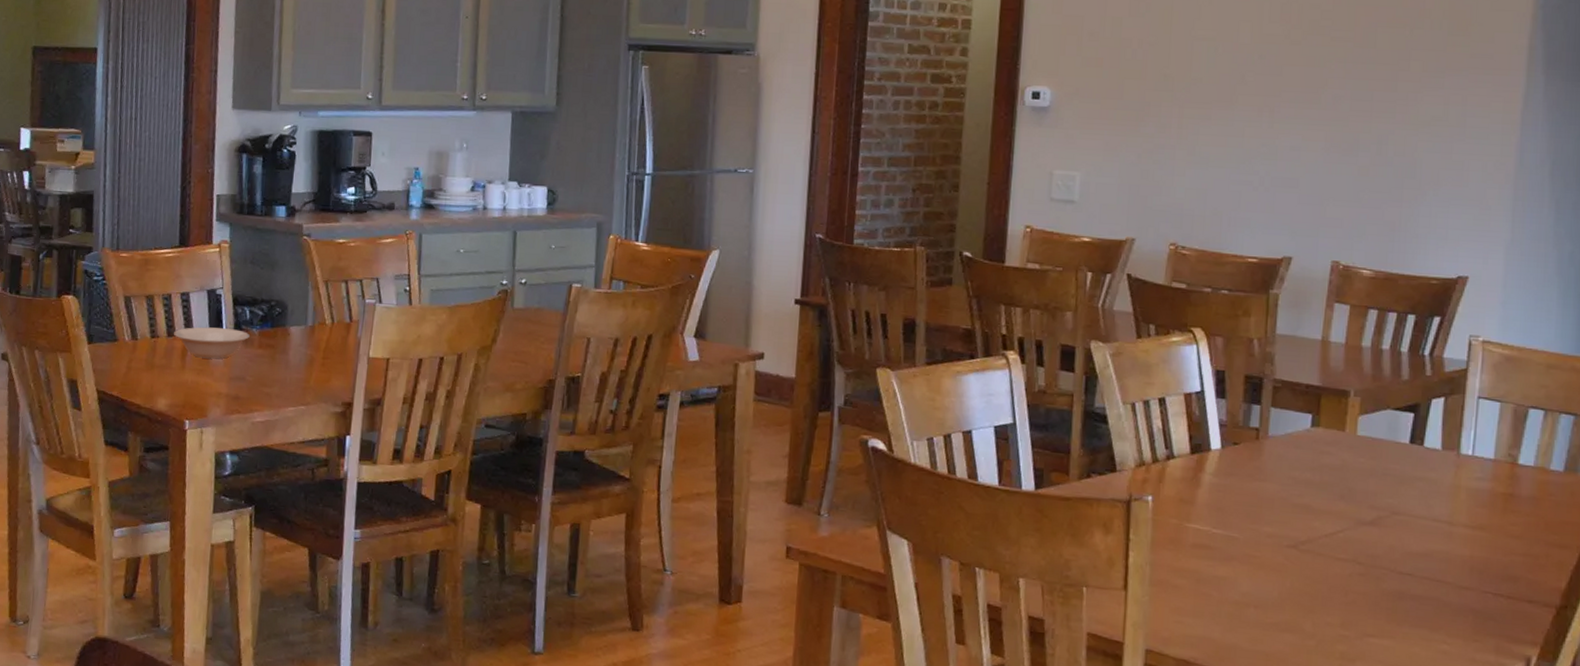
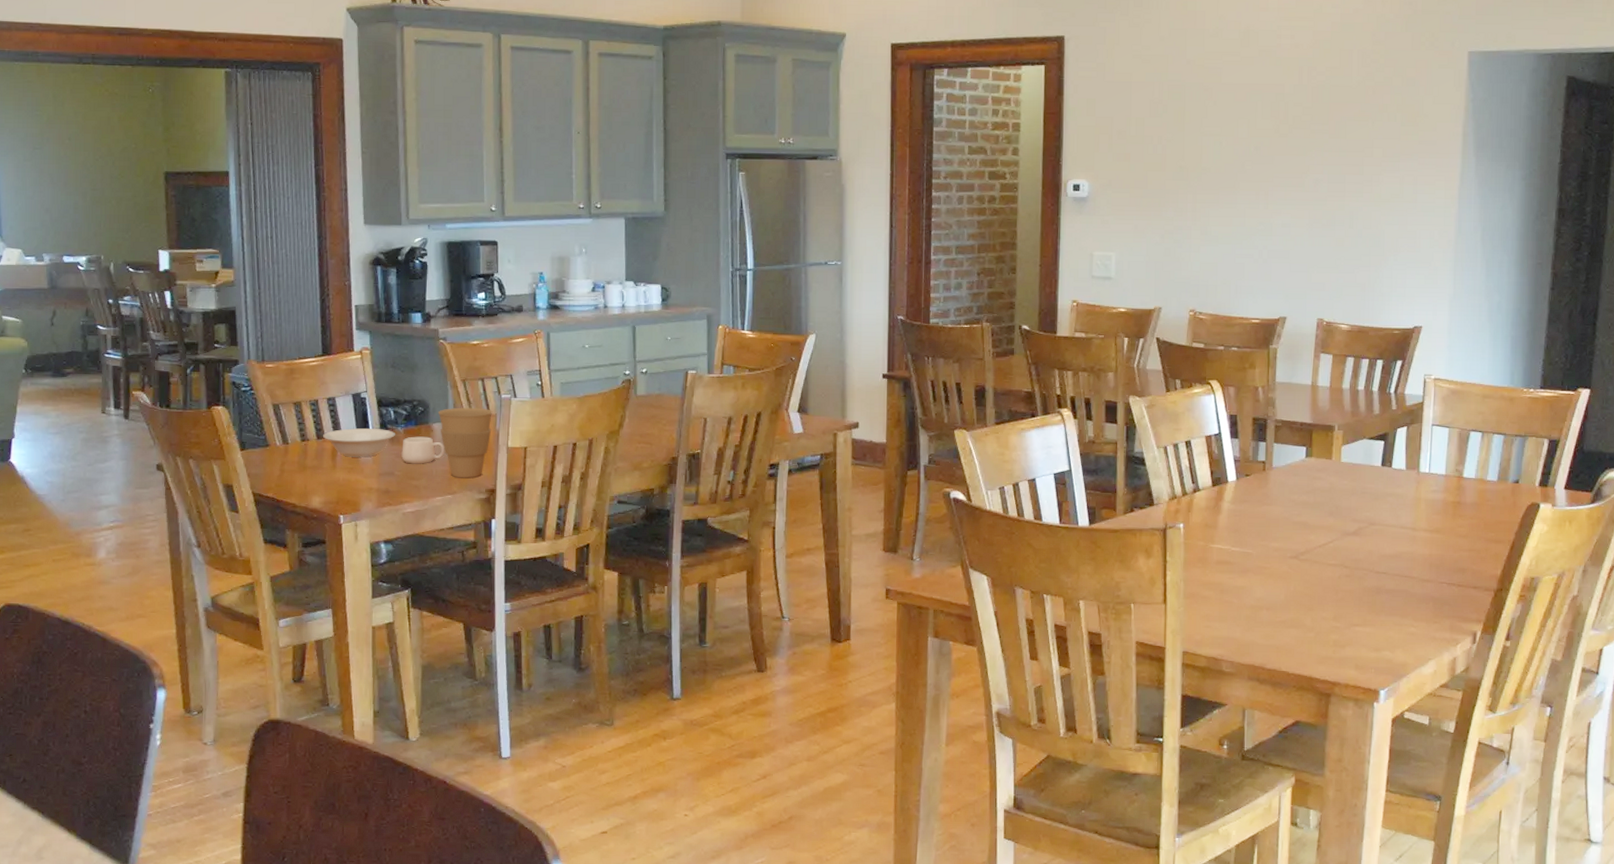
mug: none [254,339,301,371] -> present [400,436,445,464]
cup: none [296,310,356,390] -> present [438,407,493,479]

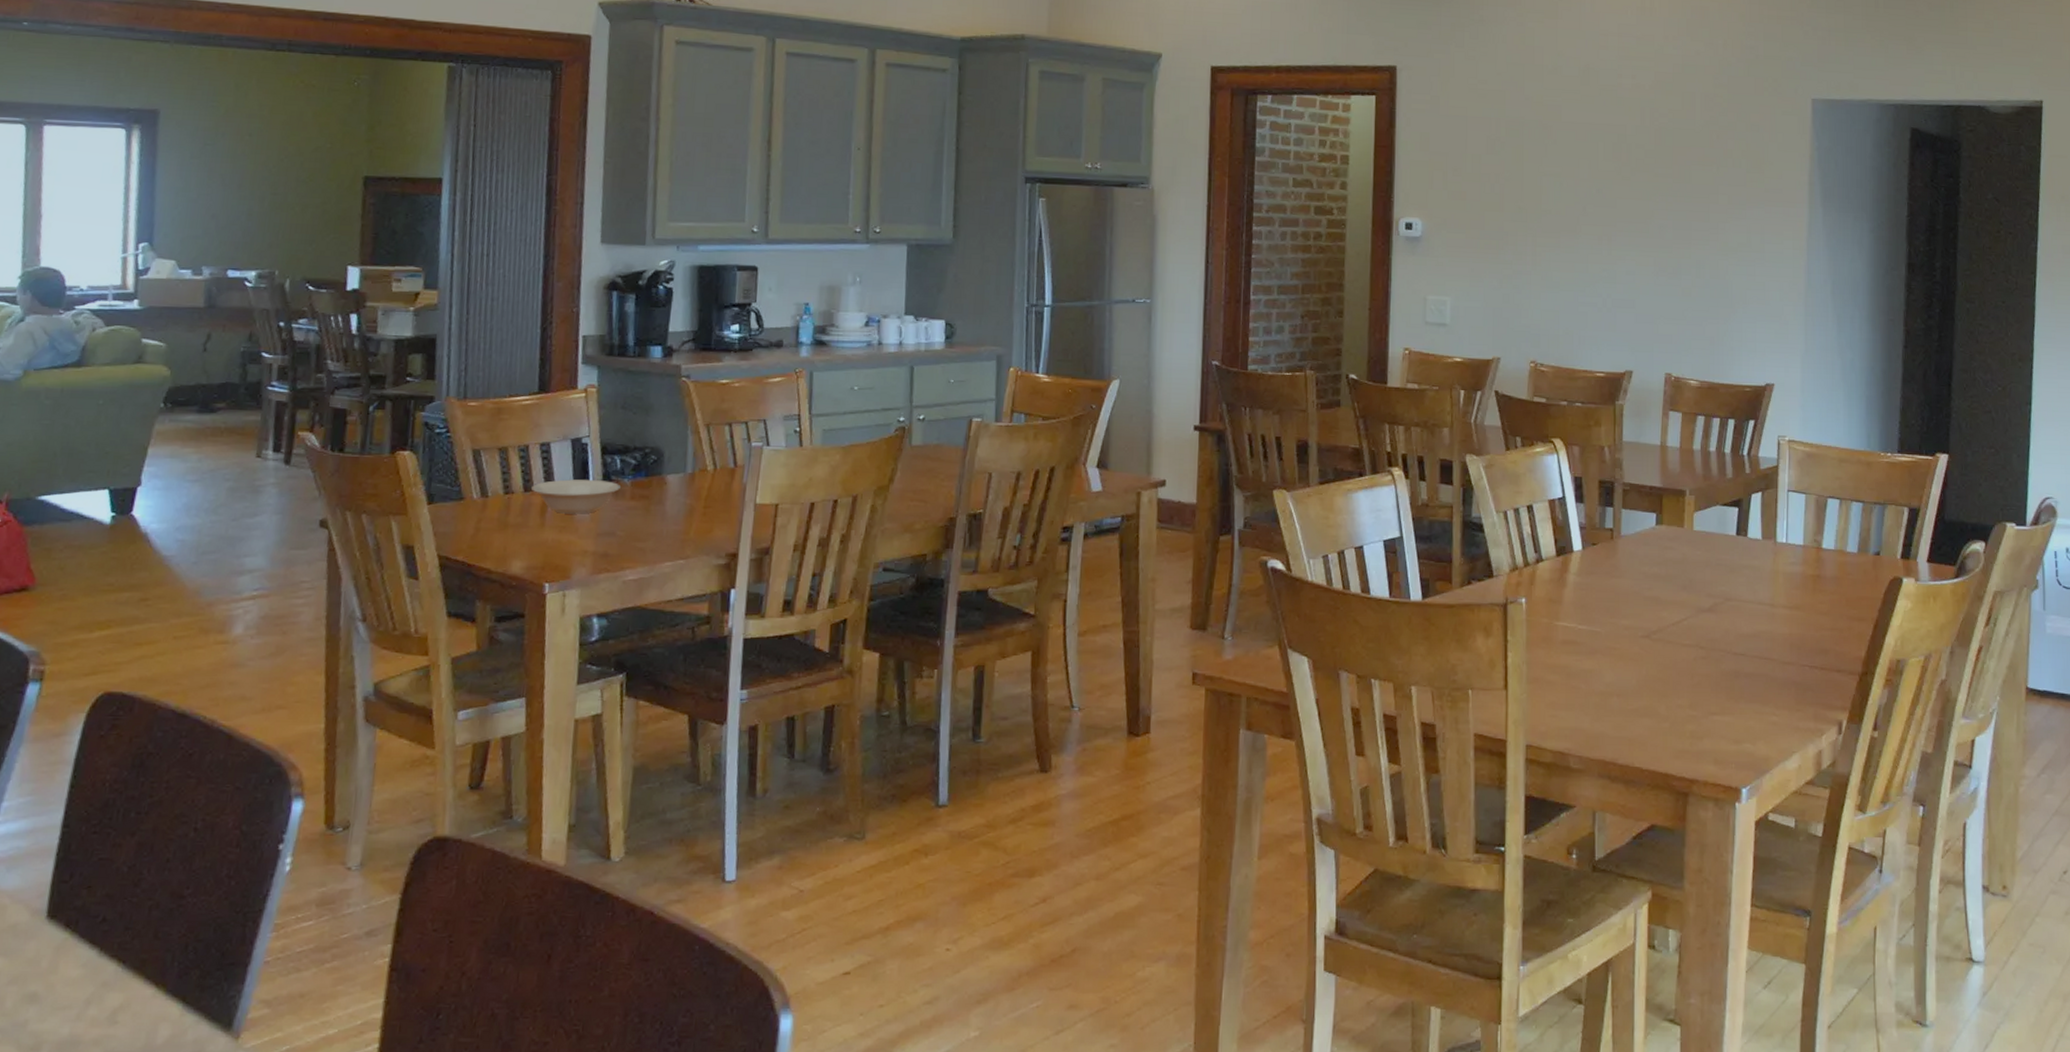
mug: present [400,436,445,464] -> none [625,490,680,523]
cup: present [438,407,493,479] -> none [674,456,741,541]

